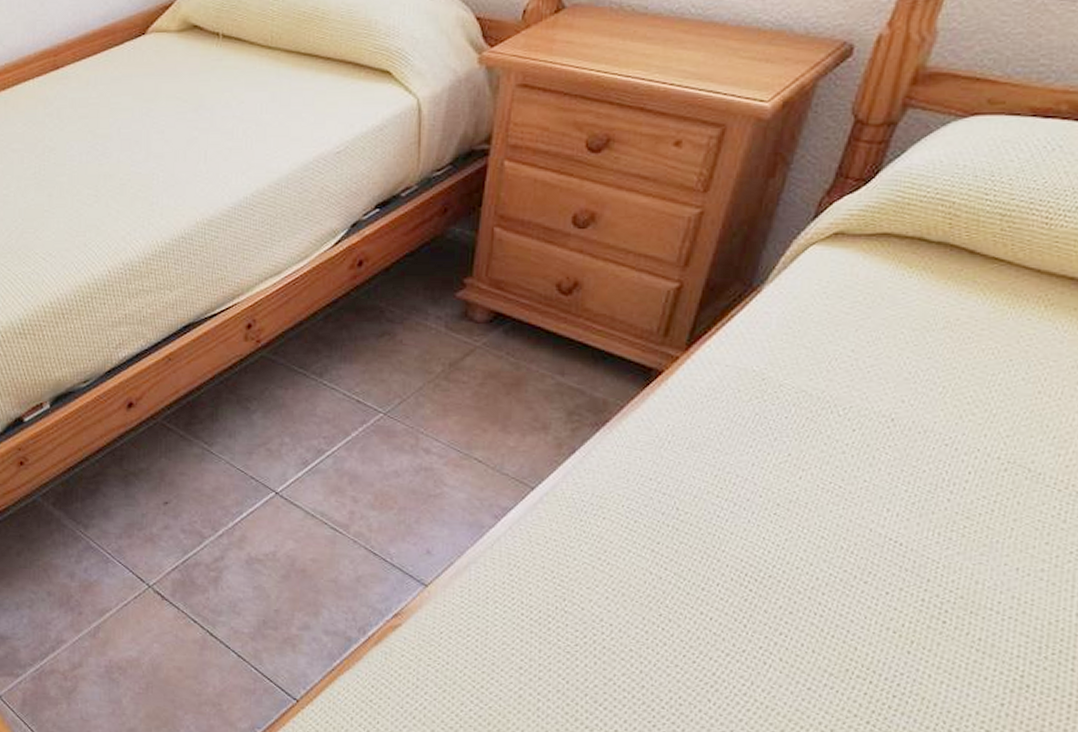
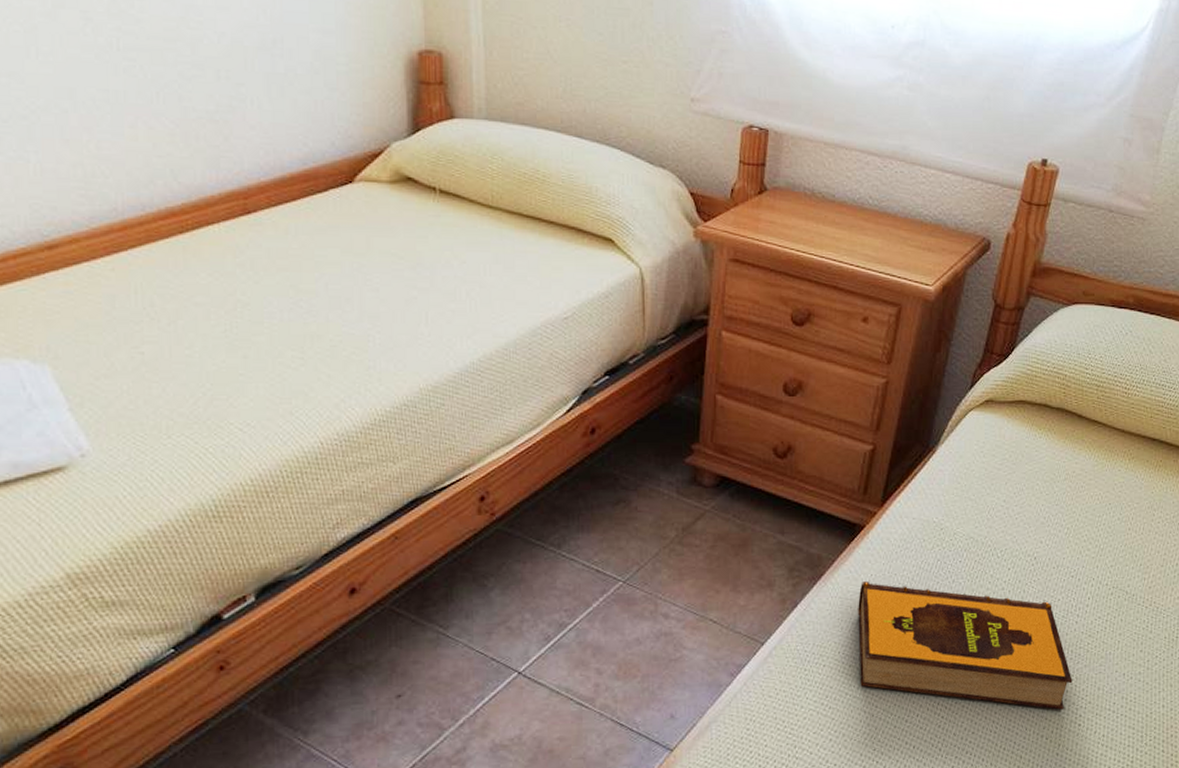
hardback book: none [647,432,938,601] -> present [858,581,1073,710]

